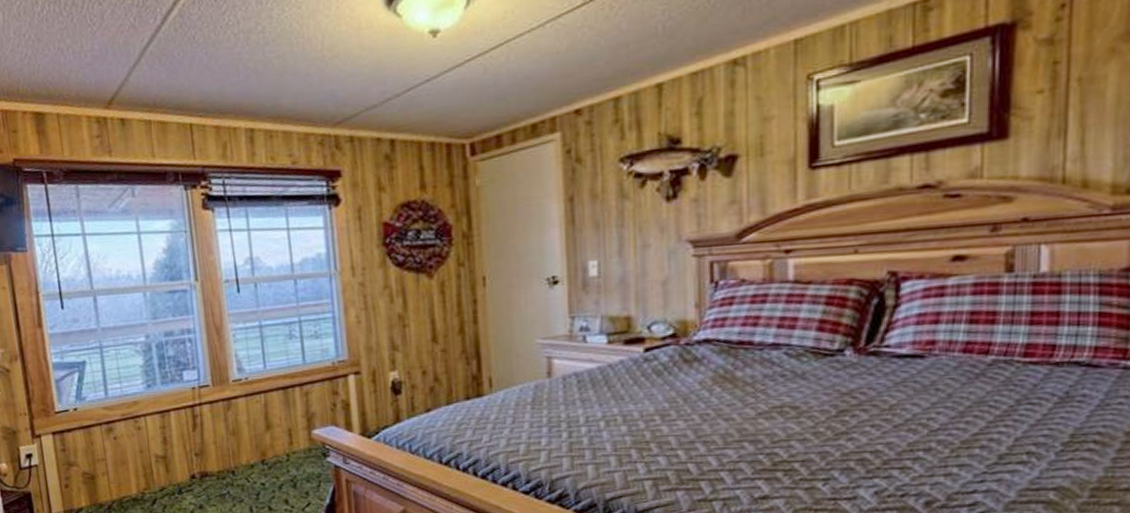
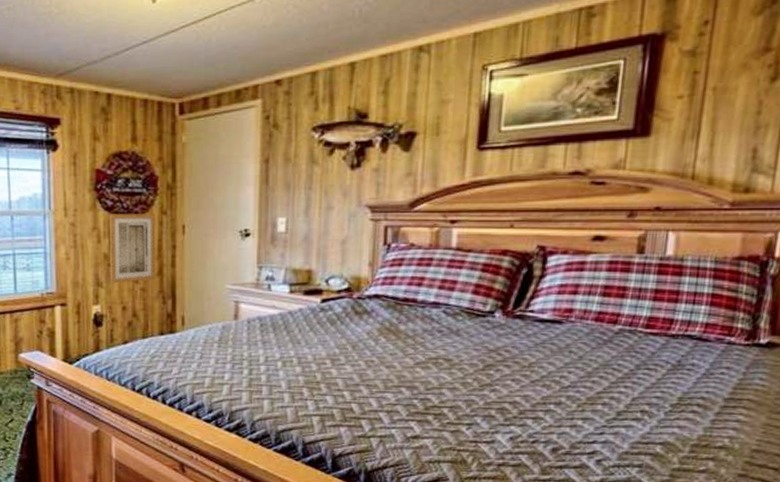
wall art: none [402,266,457,347] -> present [109,214,156,284]

